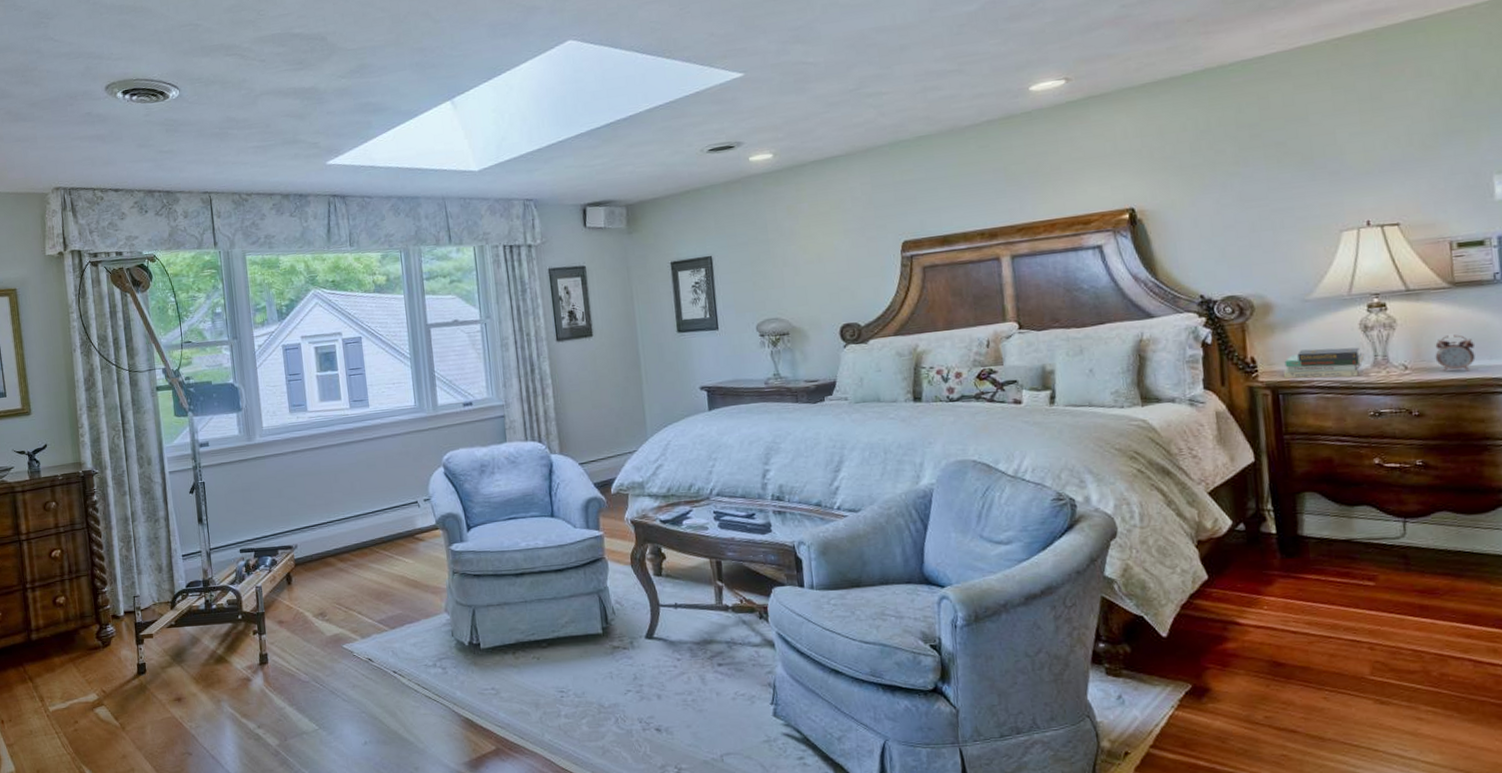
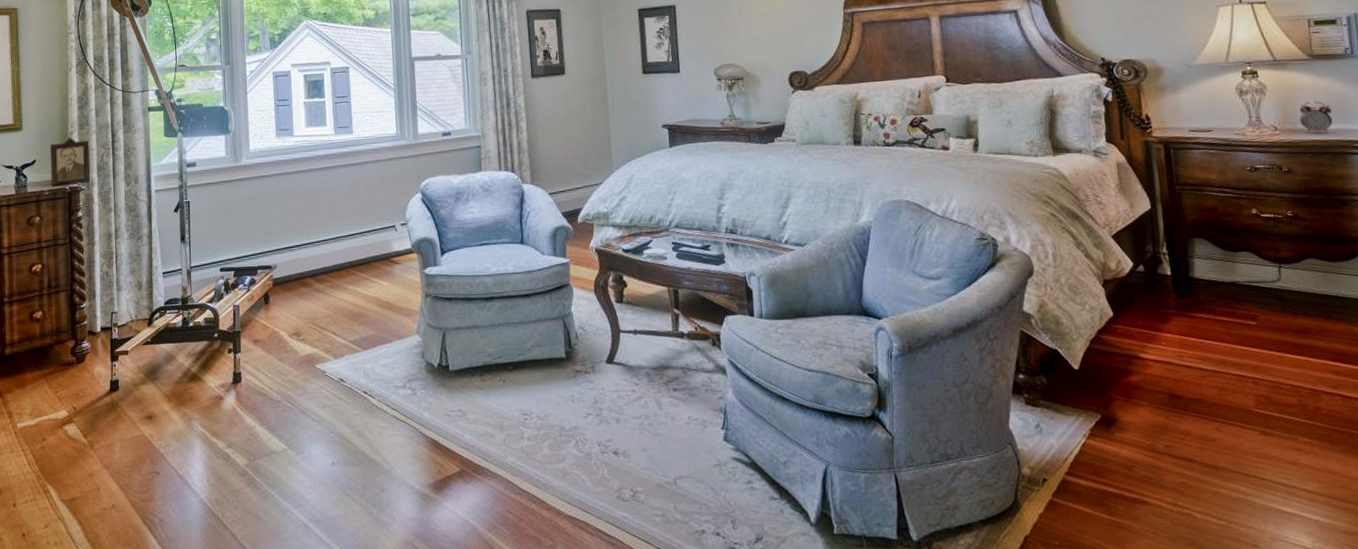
photo frame: none [60,420,103,471] -> present [50,137,90,187]
books: present [1282,347,1365,379] -> none [1173,109,1242,136]

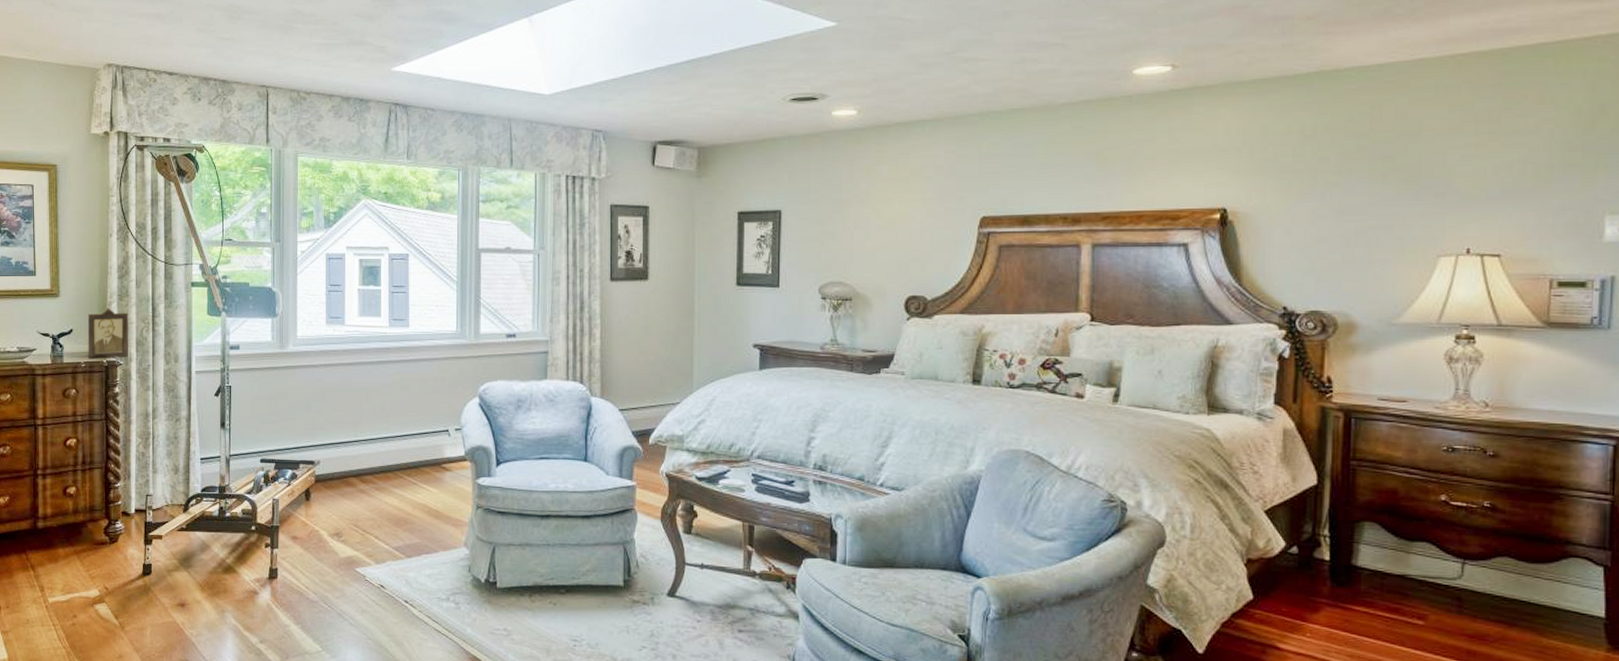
alarm clock: present [1299,101,1333,134] -> none [1518,377,1562,416]

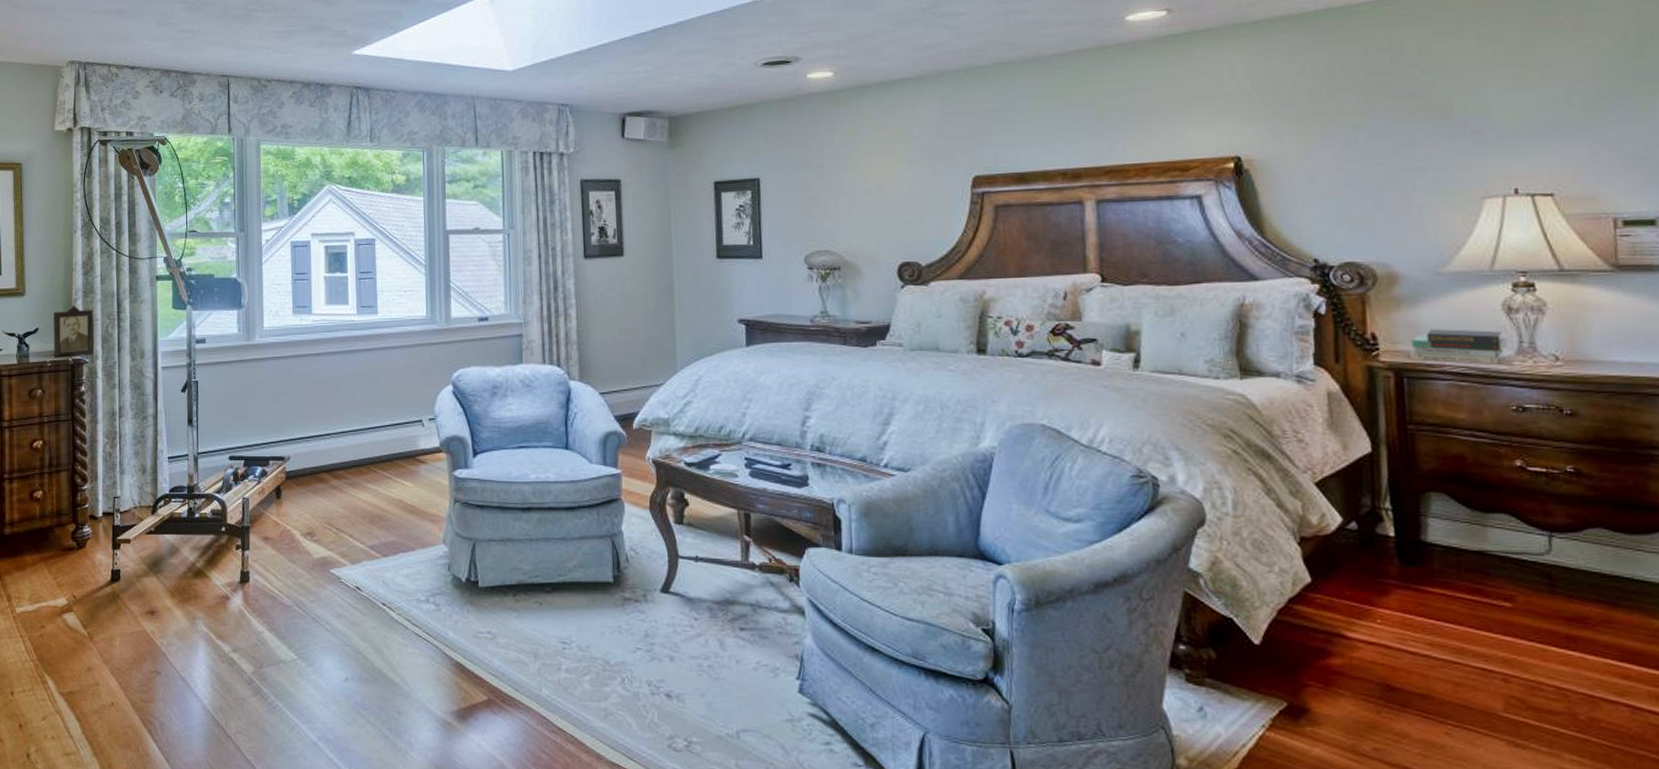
books: none [1358,375,1446,409] -> present [1408,329,1508,365]

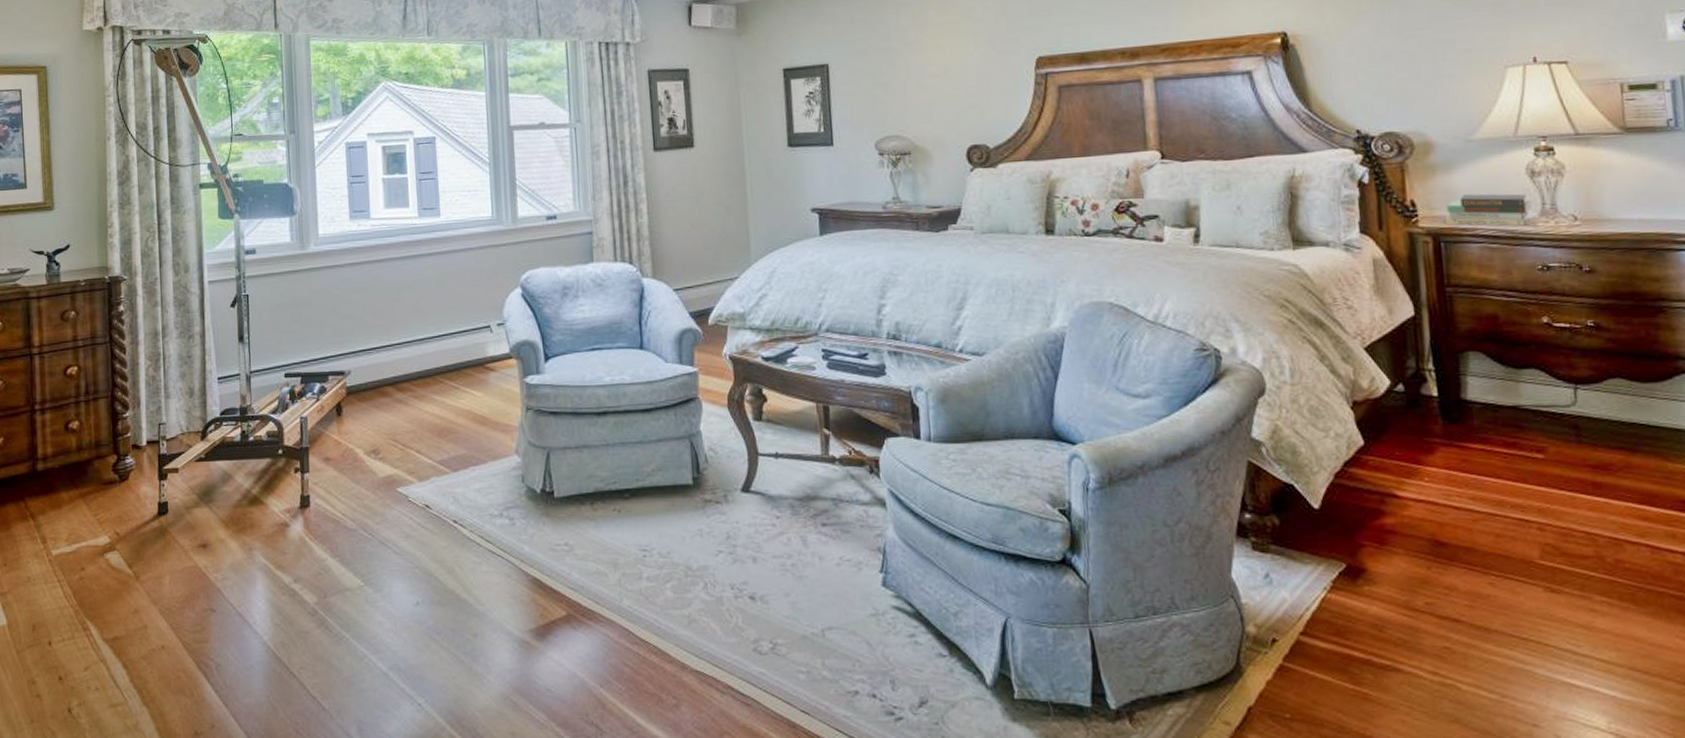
photo frame: present [53,305,95,358] -> none [86,218,133,276]

